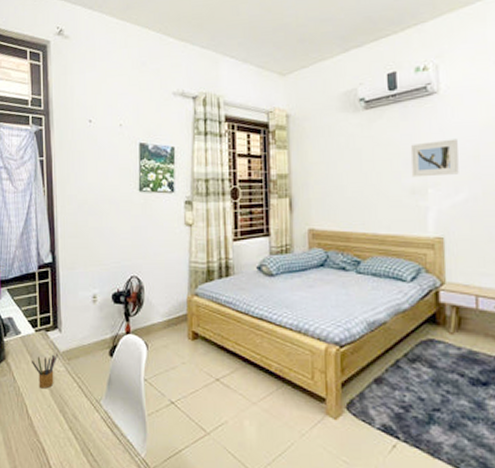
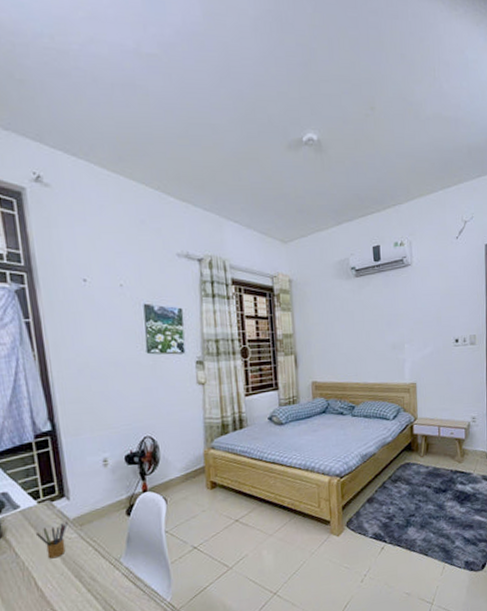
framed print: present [410,139,459,178] -> none [391,303,427,335]

